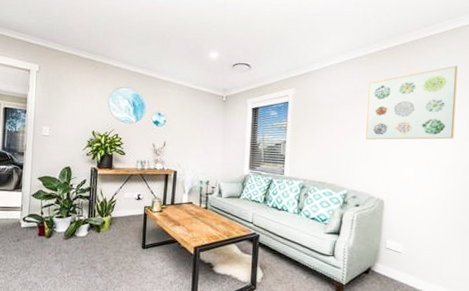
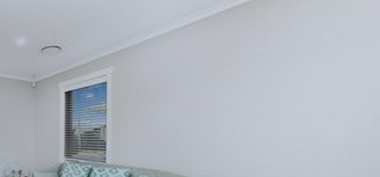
wall art: present [366,65,458,140] -> none [210,15,347,119]

